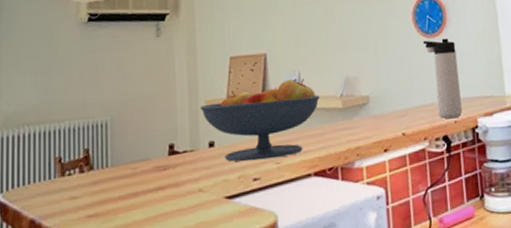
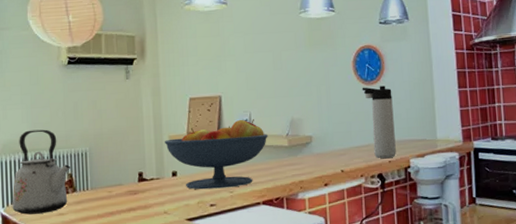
kettle: none [13,97,88,201] -> present [12,129,71,215]

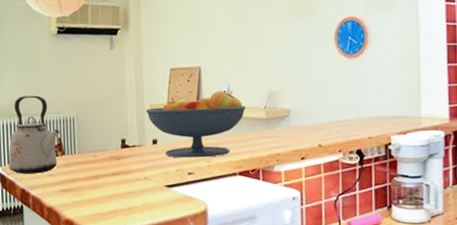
thermos bottle: present [362,85,396,158] -> none [343,59,377,134]

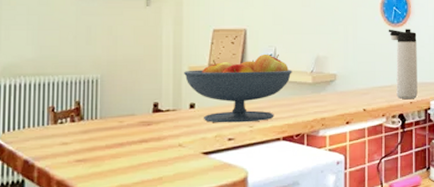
kettle: present [8,95,60,174] -> none [9,53,79,143]
thermos bottle: none [343,59,377,134] -> present [388,29,418,99]

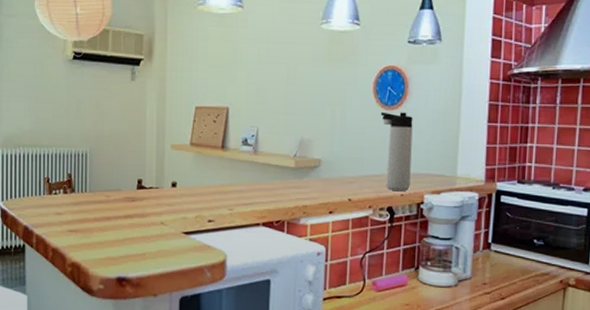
fruit bowl: present [184,53,292,123] -> none [167,134,274,205]

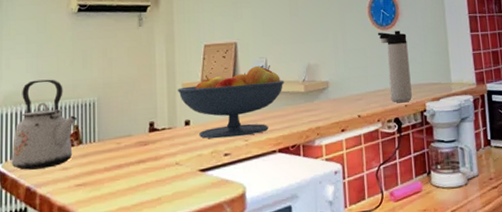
kettle: none [11,125,71,211] -> present [11,79,78,170]
fruit bowl: none [167,134,274,205] -> present [178,64,284,139]

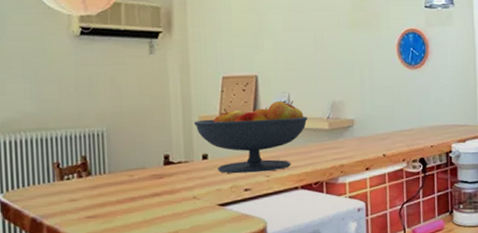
kettle: present [11,79,78,170] -> none [12,106,85,201]
thermos bottle: present [377,30,412,102] -> none [405,70,438,143]

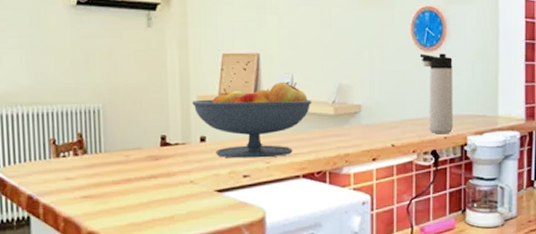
thermos bottle: none [405,70,438,143] -> present [419,53,453,133]

